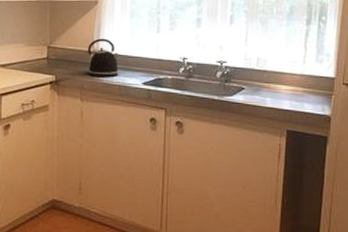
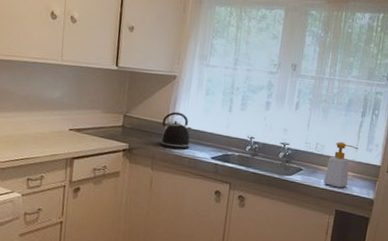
soap bottle: none [270,55,306,106] -> present [323,142,358,188]

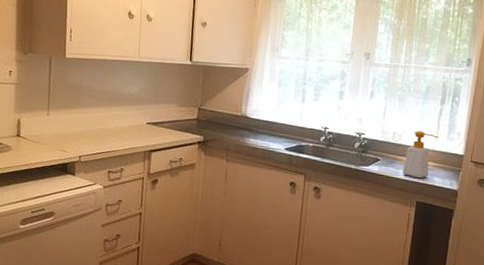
kettle: present [159,111,193,150] -> none [233,103,266,142]

